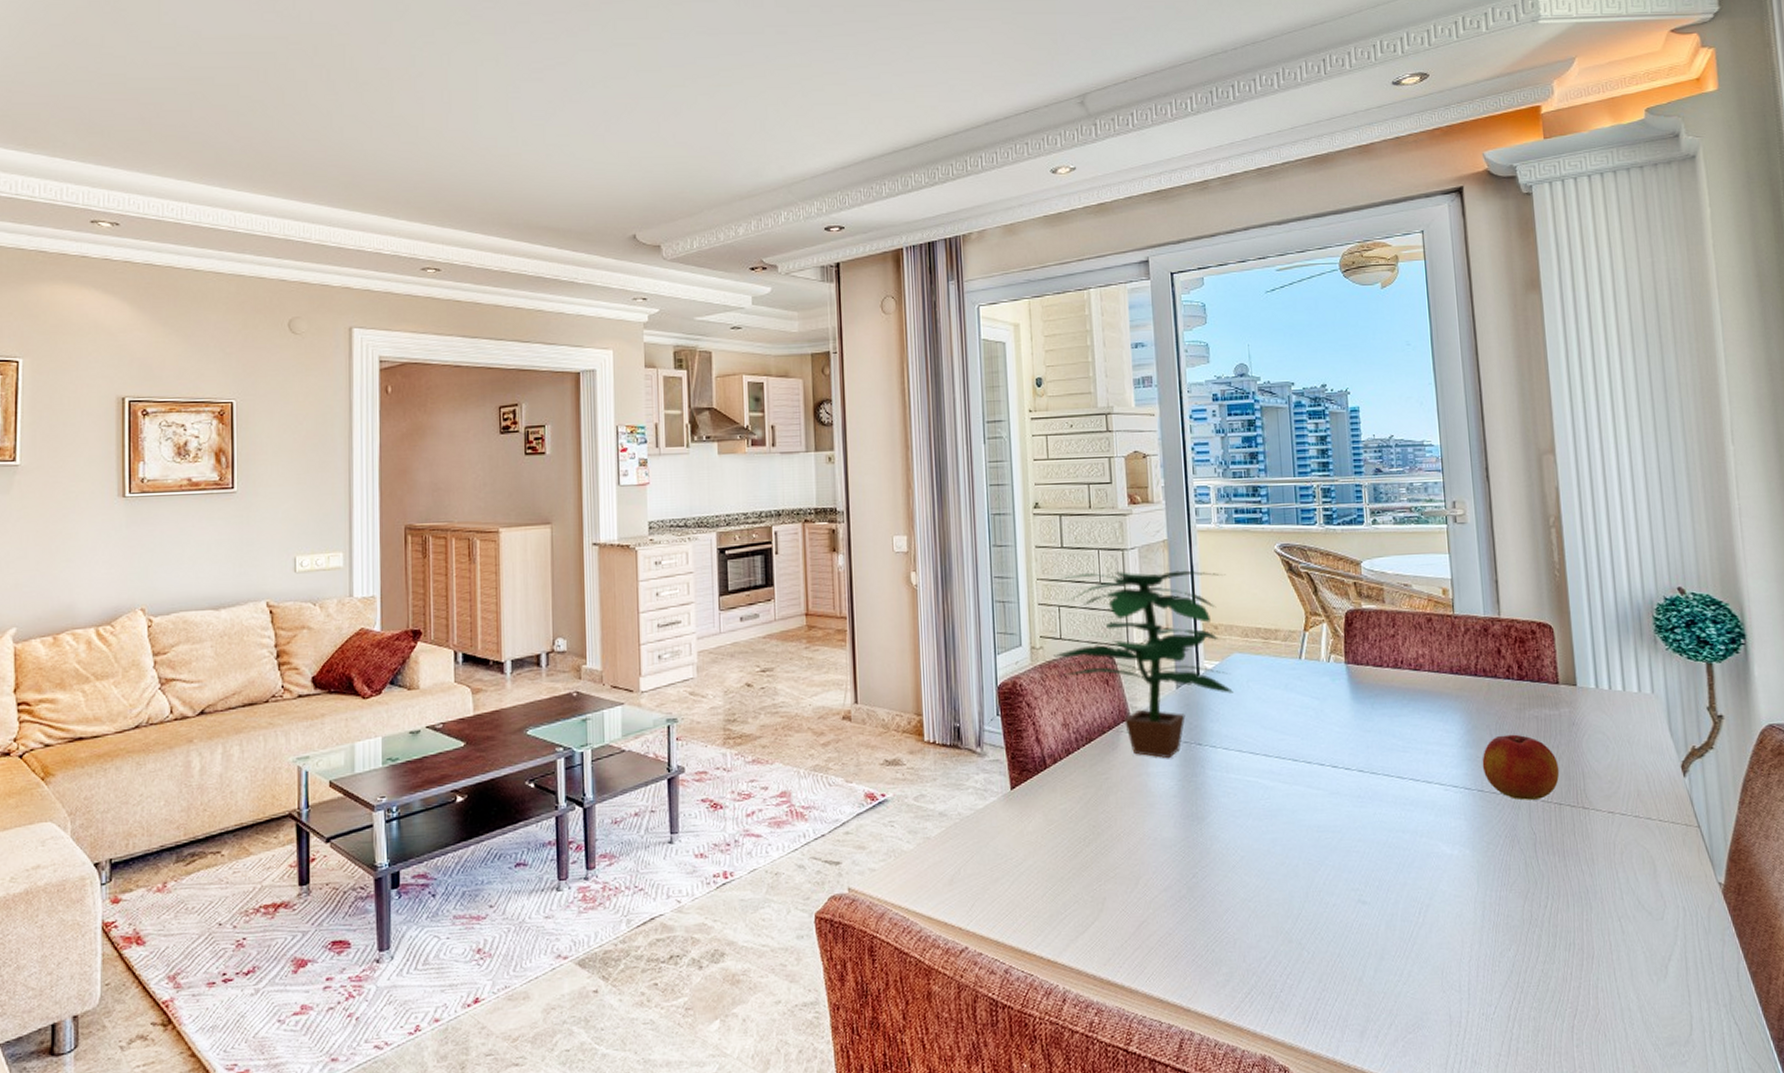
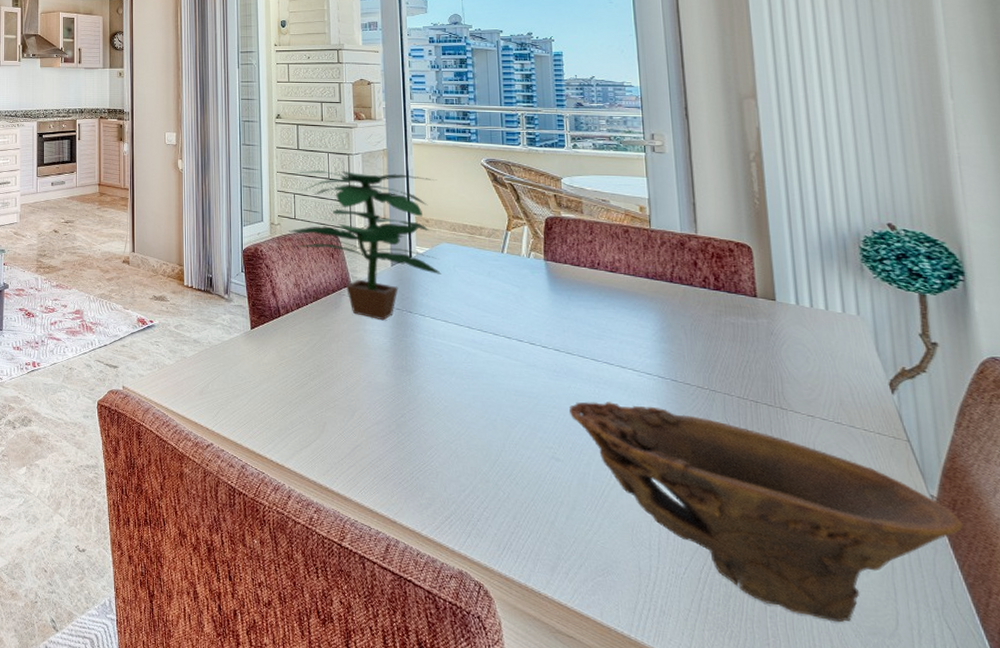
bowl: none [1375,824,1747,1039] -> present [569,402,963,623]
apple: present [1482,734,1560,800] -> none [676,335,756,395]

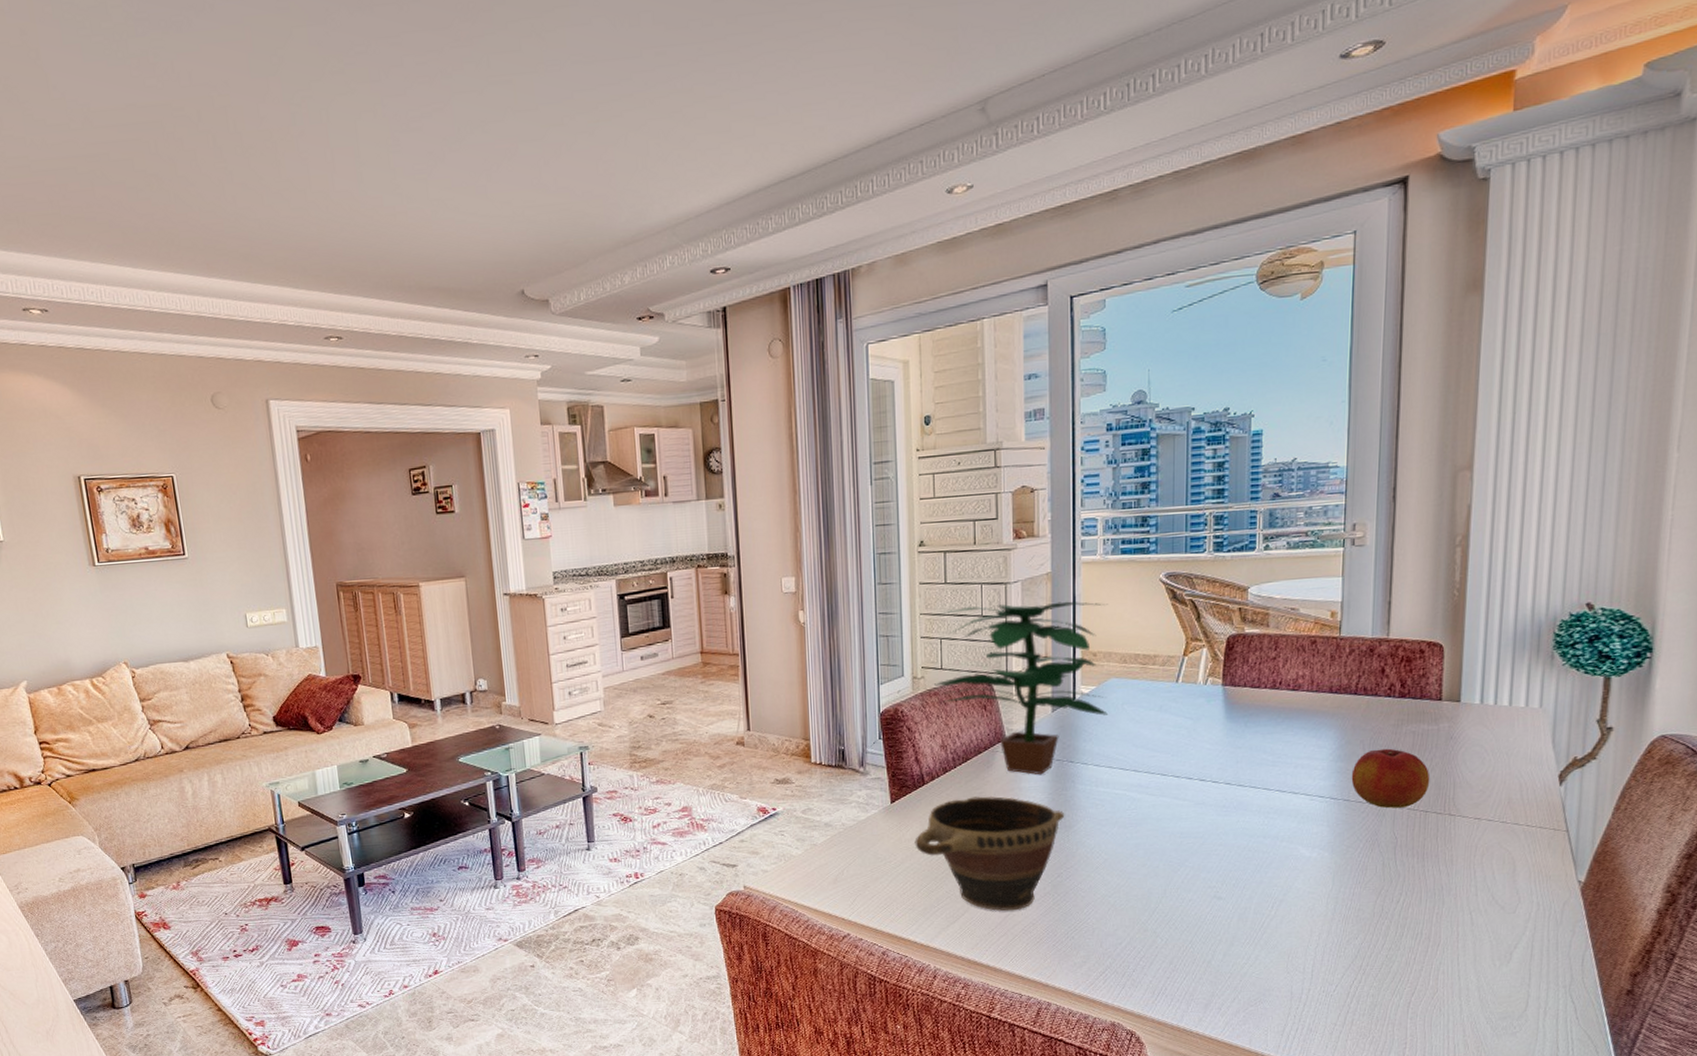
bowl: none [271,332,405,444] -> present [914,796,1064,911]
bowl: present [569,402,963,623] -> none [1236,830,1604,1013]
apple: none [676,335,756,395] -> present [1351,748,1430,809]

